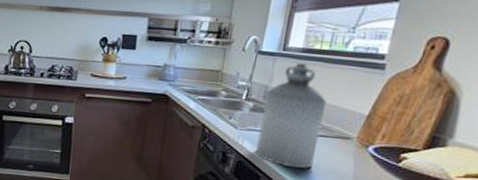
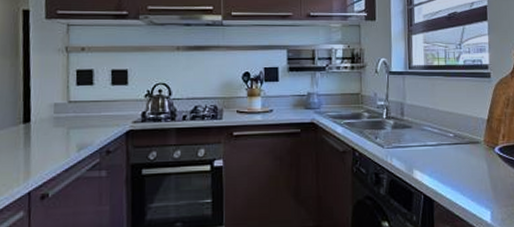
bottle: present [255,63,327,169] -> none [403,79,455,179]

